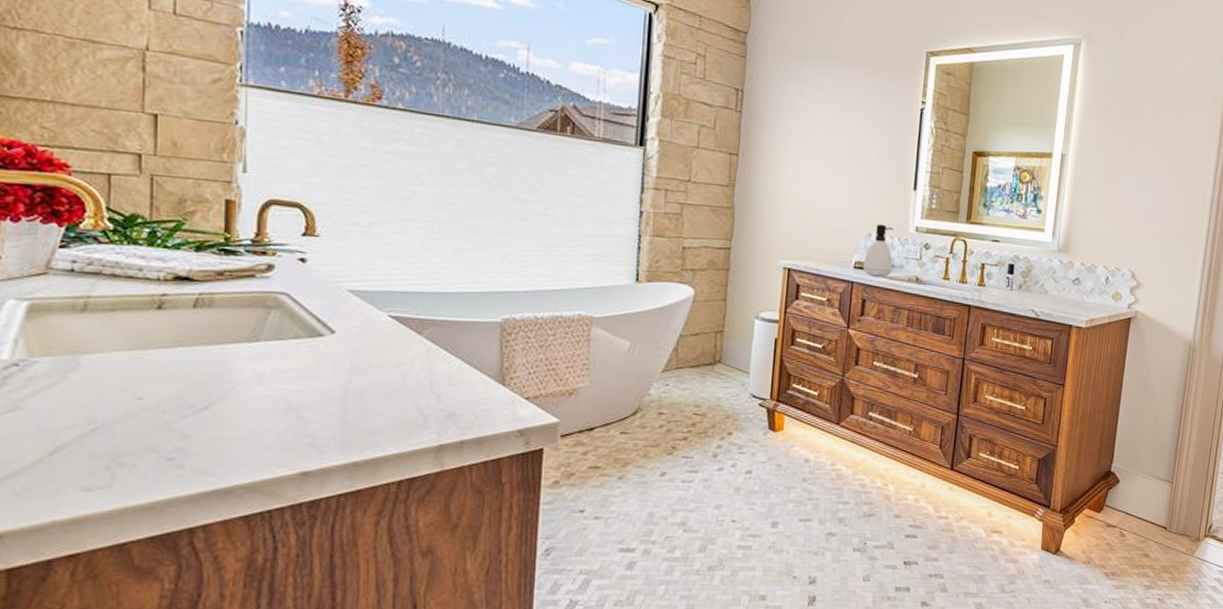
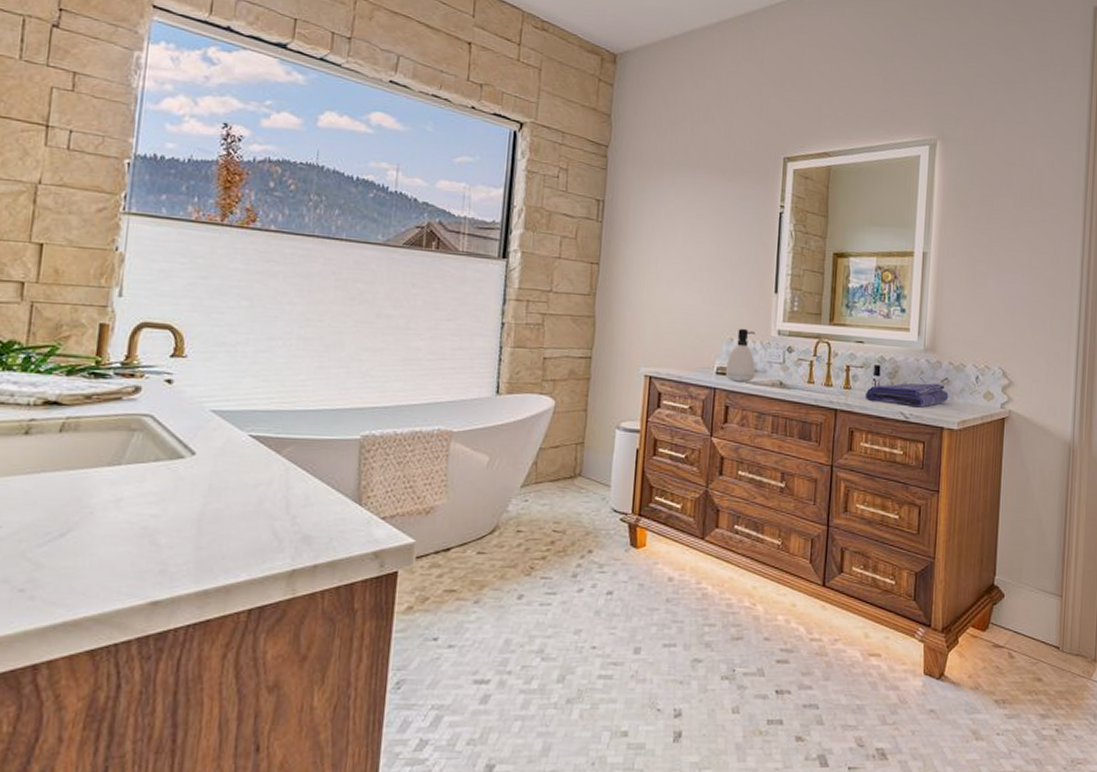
towel: none [998,282,1079,307] -> present [864,383,949,409]

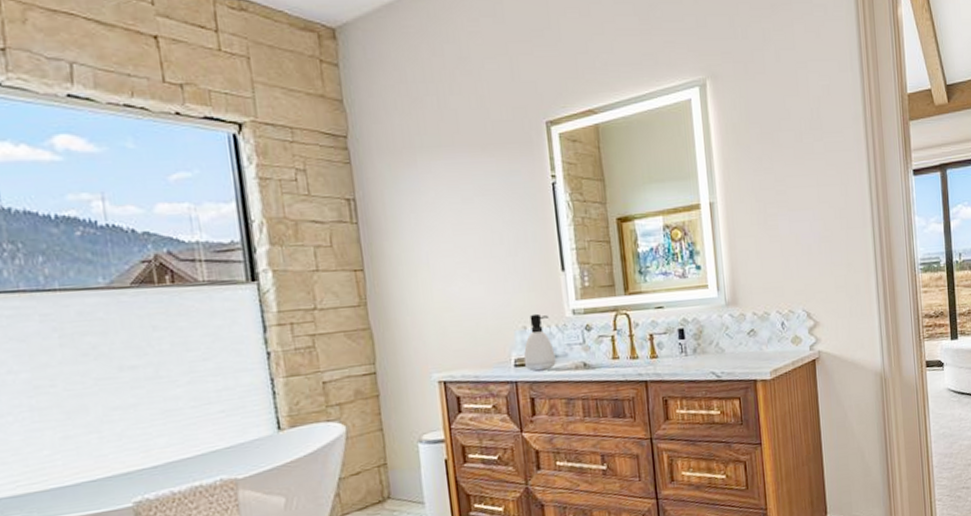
towel: present [864,383,949,409] -> none [673,336,758,367]

